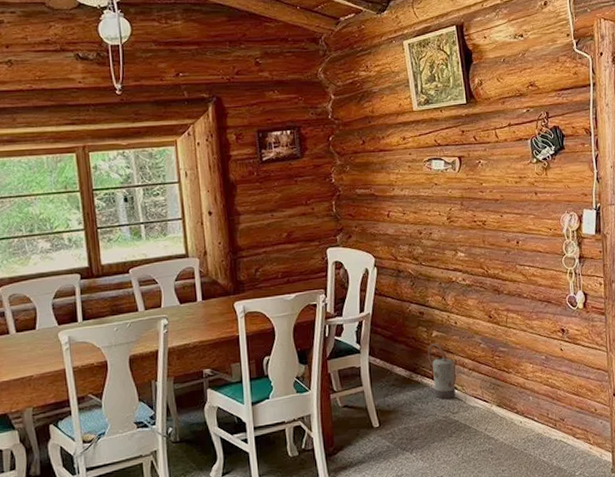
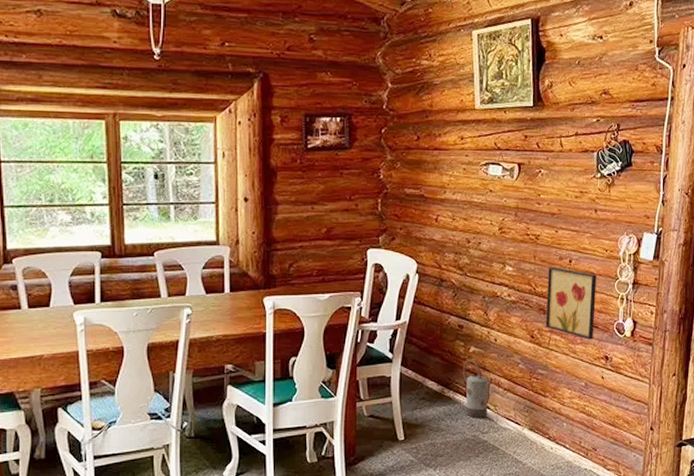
wall art: none [497,249,548,315] -> present [545,266,597,340]

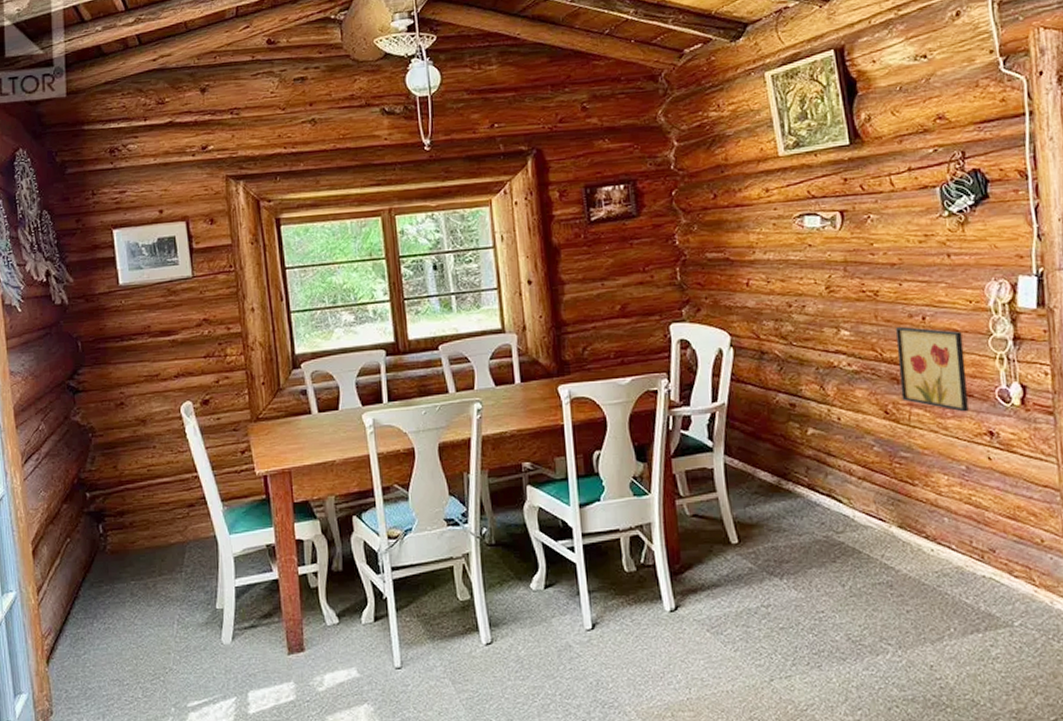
watering can: present [462,359,493,417] -> none [801,443,843,514]

